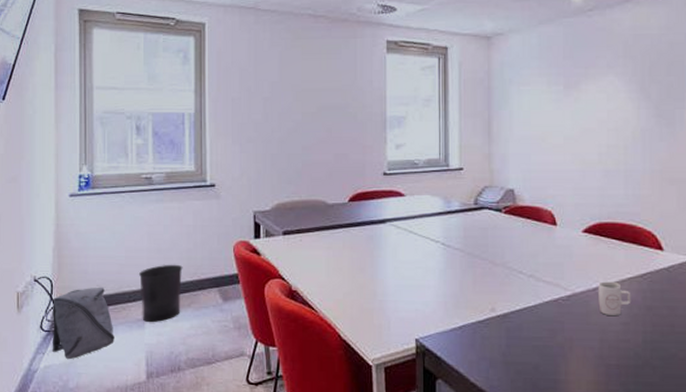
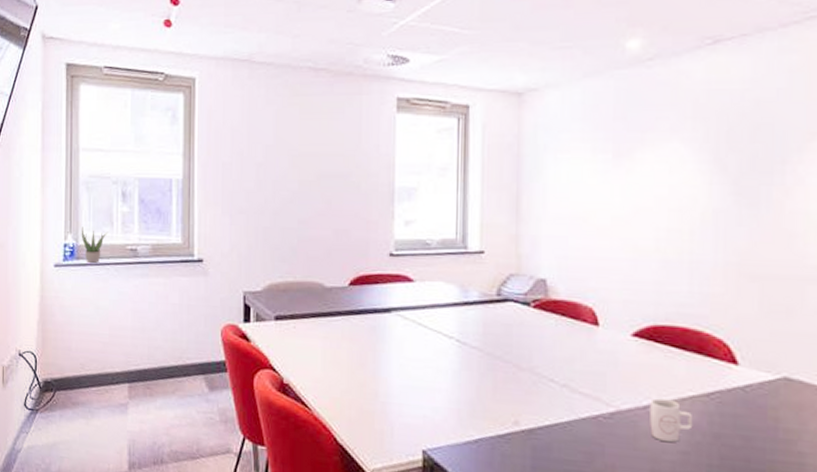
backpack: present [52,287,114,360] -> none [35,365,97,442]
potted plant: none [96,159,122,192] -> present [81,227,107,264]
waste bin: present [138,264,183,322] -> none [122,345,168,408]

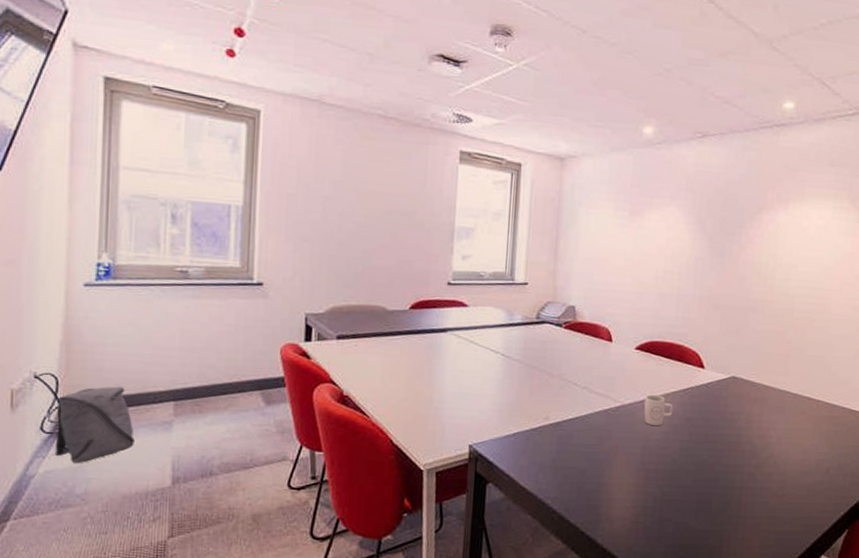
backpack: none [35,365,97,442] -> present [54,386,135,464]
potted plant: present [81,227,107,264] -> none [119,246,152,284]

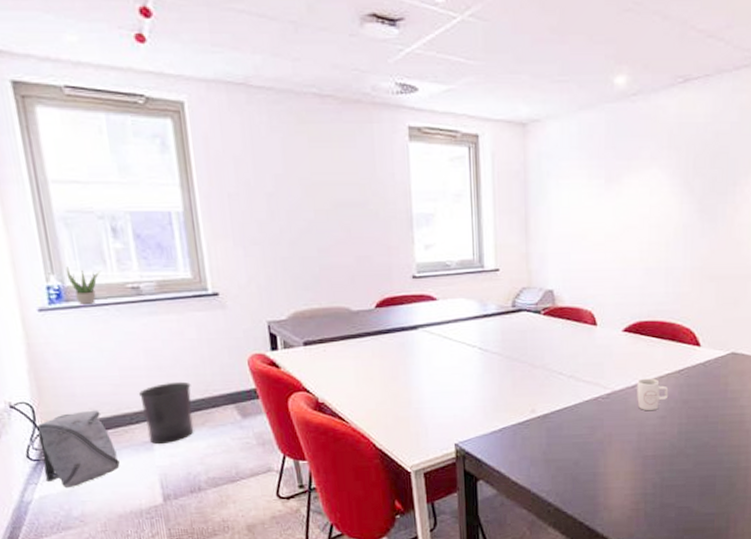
potted plant: none [119,246,152,284] -> present [65,266,100,306]
waste bin: none [167,364,221,425] -> present [138,381,194,444]

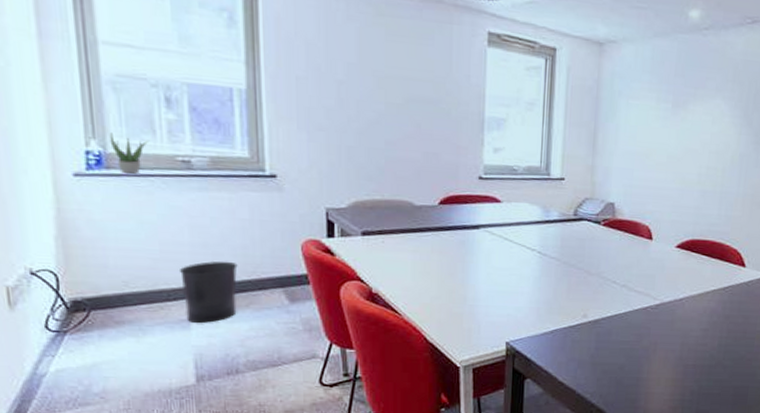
backpack: present [37,410,120,489] -> none [60,283,151,363]
mug: present [637,378,669,411] -> none [683,292,713,324]

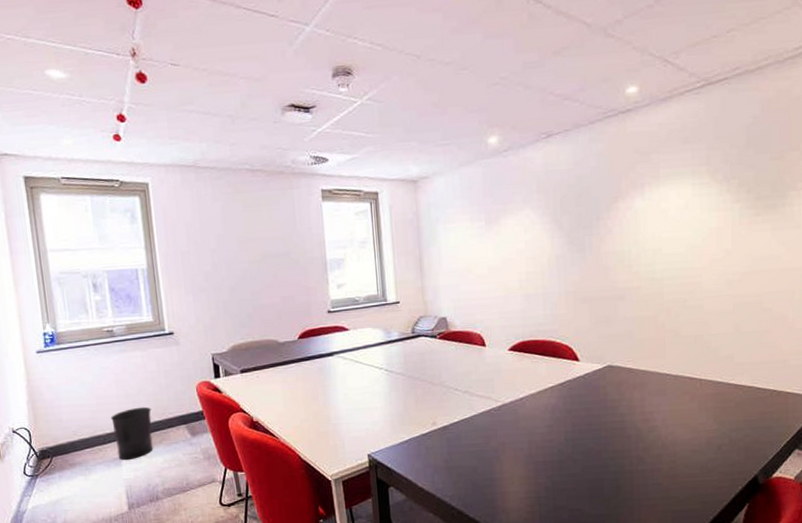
potted plant: present [109,132,148,175] -> none [58,316,84,347]

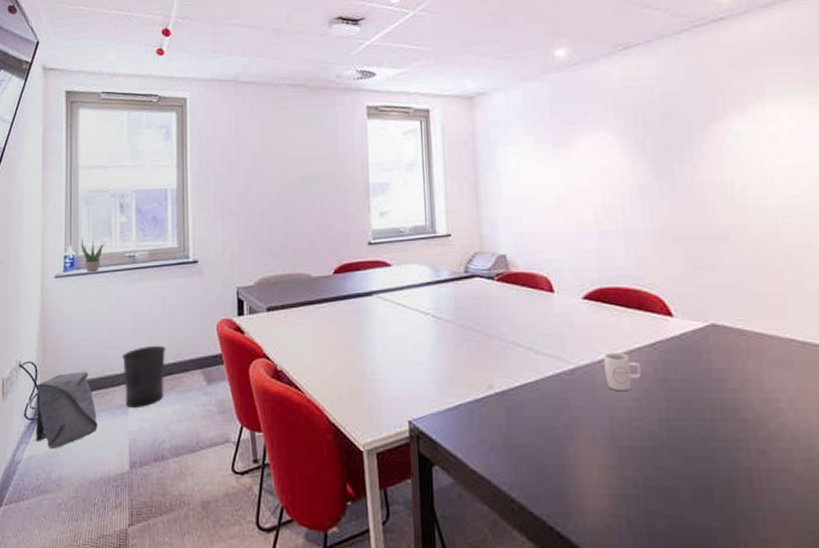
backpack: none [32,432,95,500] -> present [35,371,98,450]
potted plant: none [58,316,84,347] -> present [81,238,106,273]
mug: none [525,391,554,421] -> present [604,352,642,392]

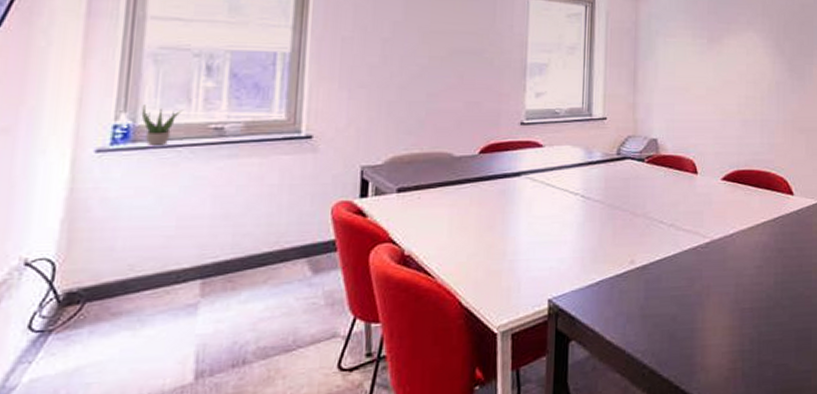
backpack: present [35,371,98,450] -> none [44,266,150,367]
waste bin: present [121,345,166,407] -> none [193,232,260,307]
mug: present [604,352,642,392] -> none [735,226,765,261]

